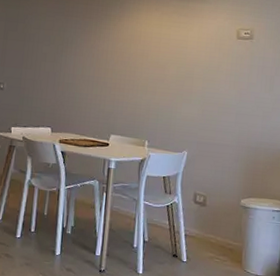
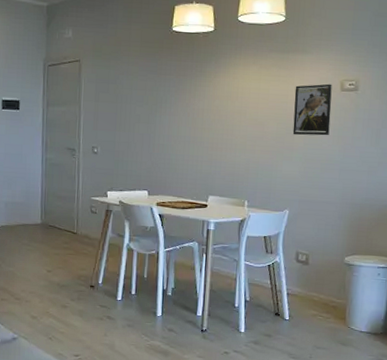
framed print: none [191,31,229,81] -> present [292,83,332,136]

